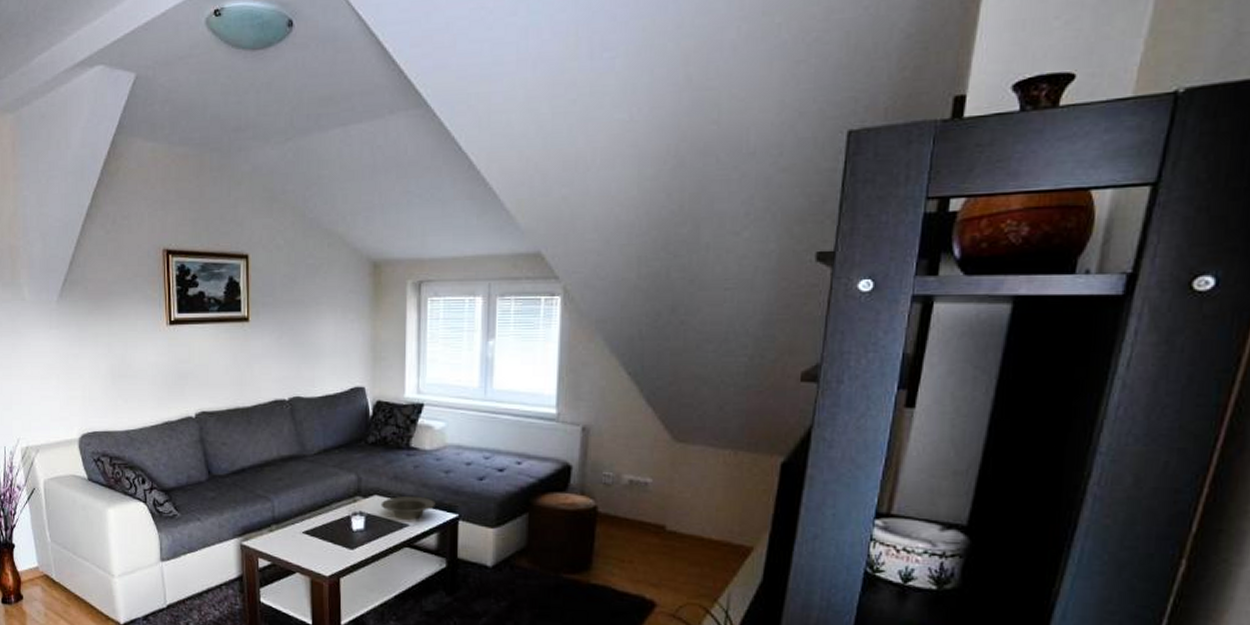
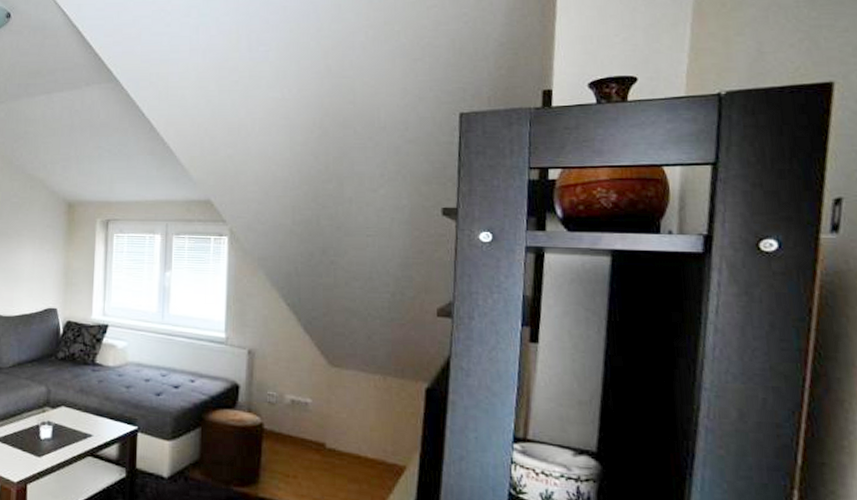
bowl: present [381,495,436,520] -> none [67,407,117,431]

